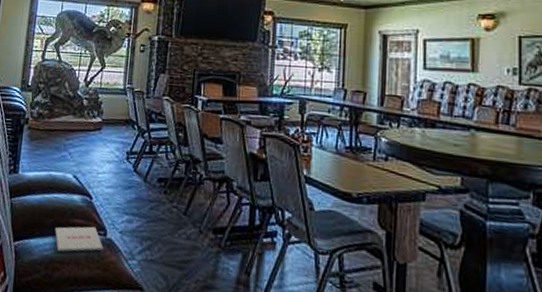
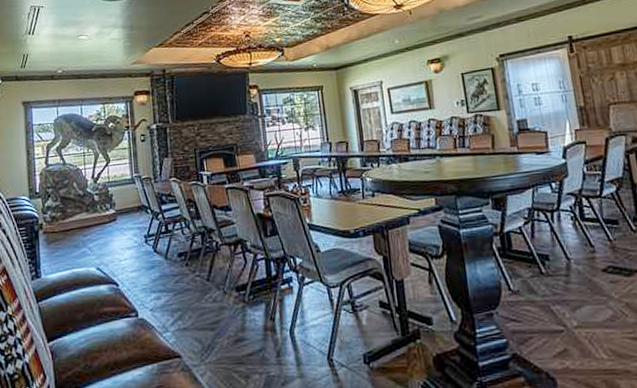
magazine: present [54,226,103,253] -> none [86,310,137,342]

